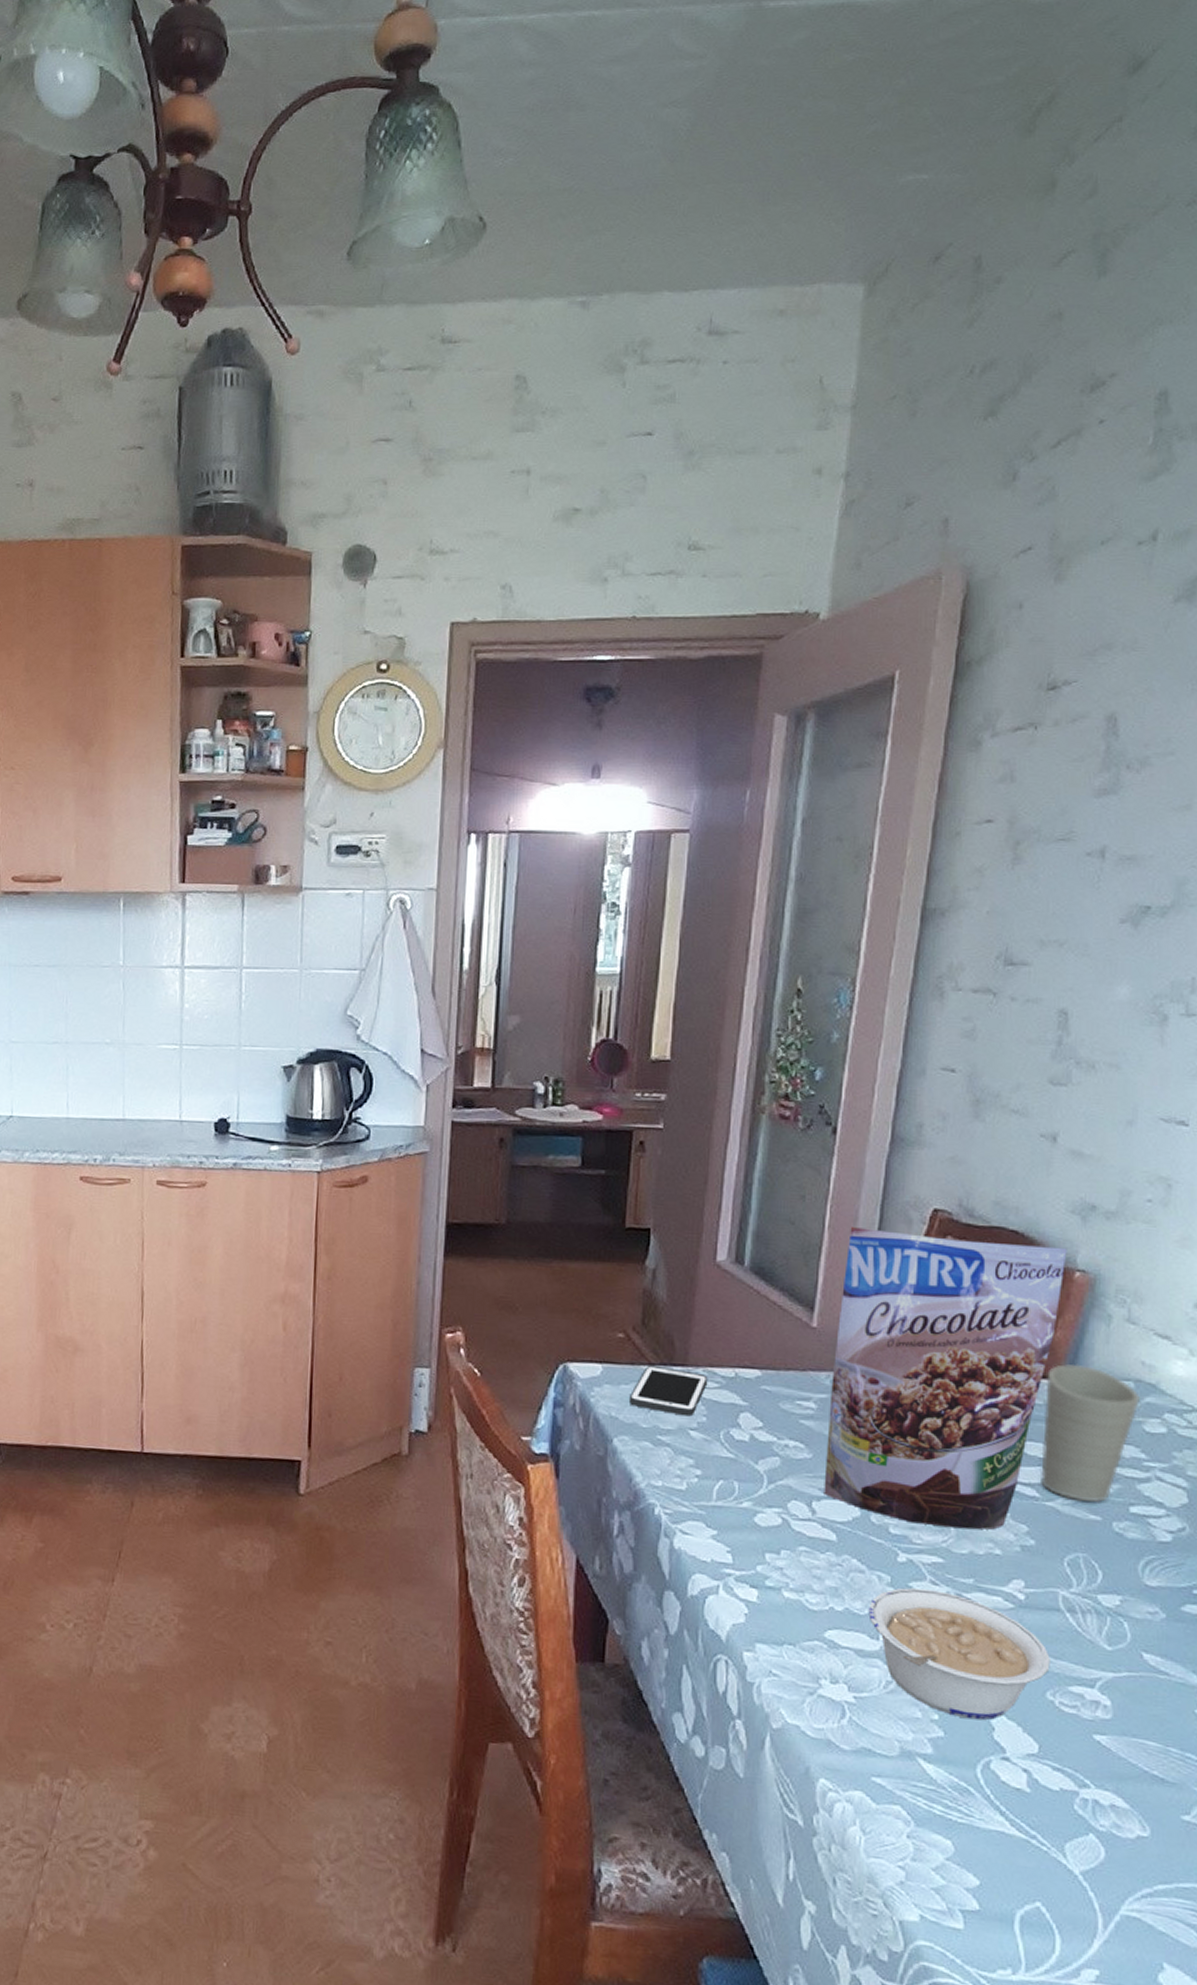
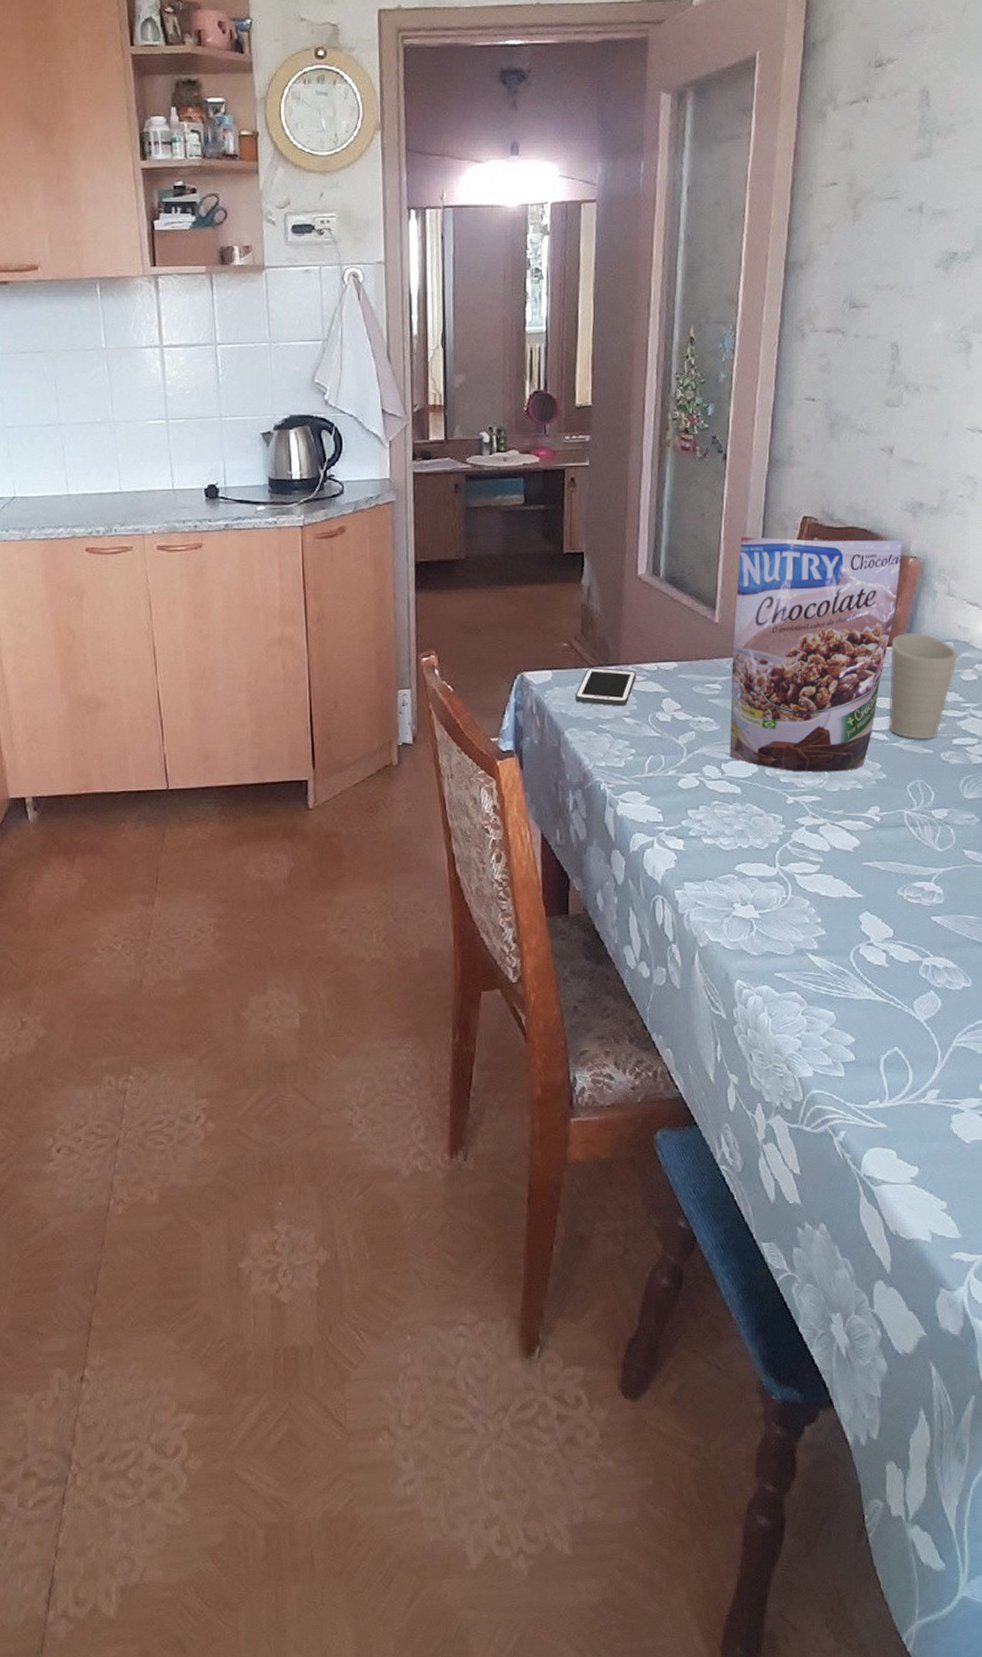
legume: present [868,1588,1050,1720] -> none [767,822,900,919]

